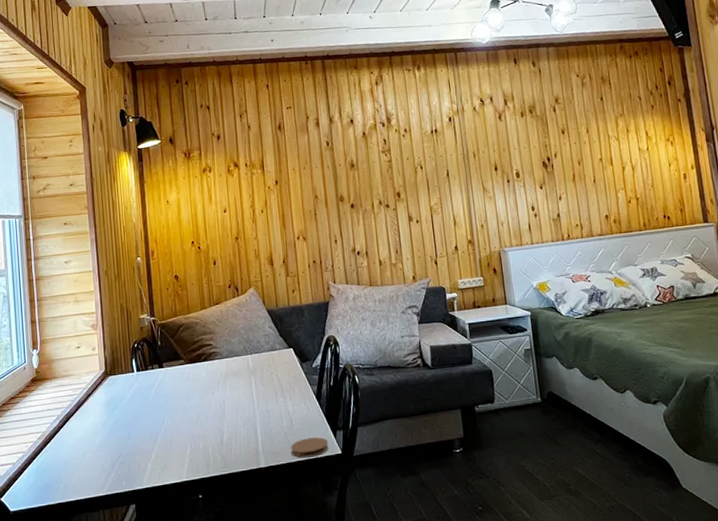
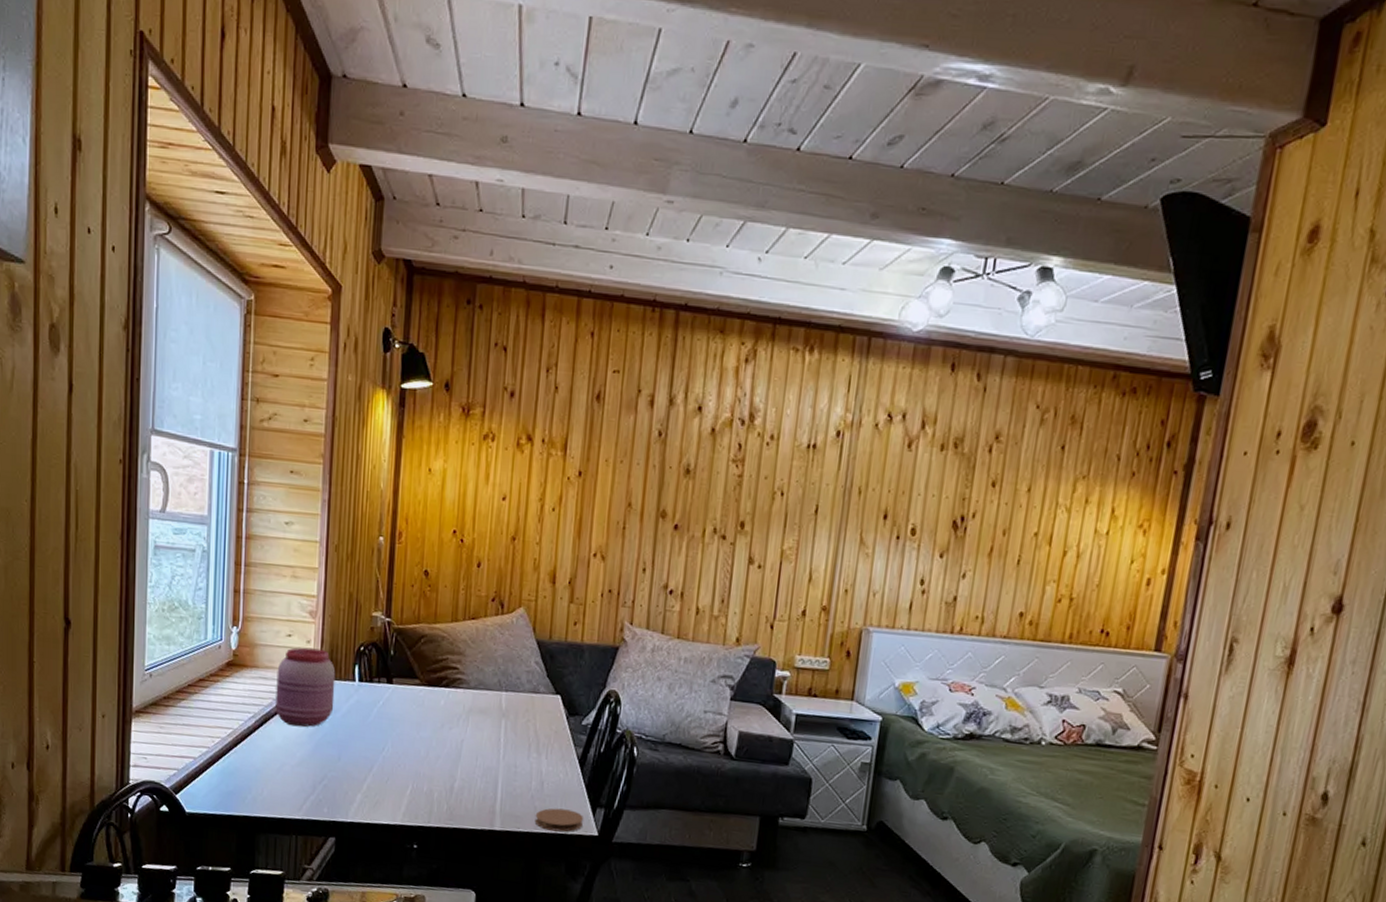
jar: none [72,352,120,419] -> present [275,647,336,727]

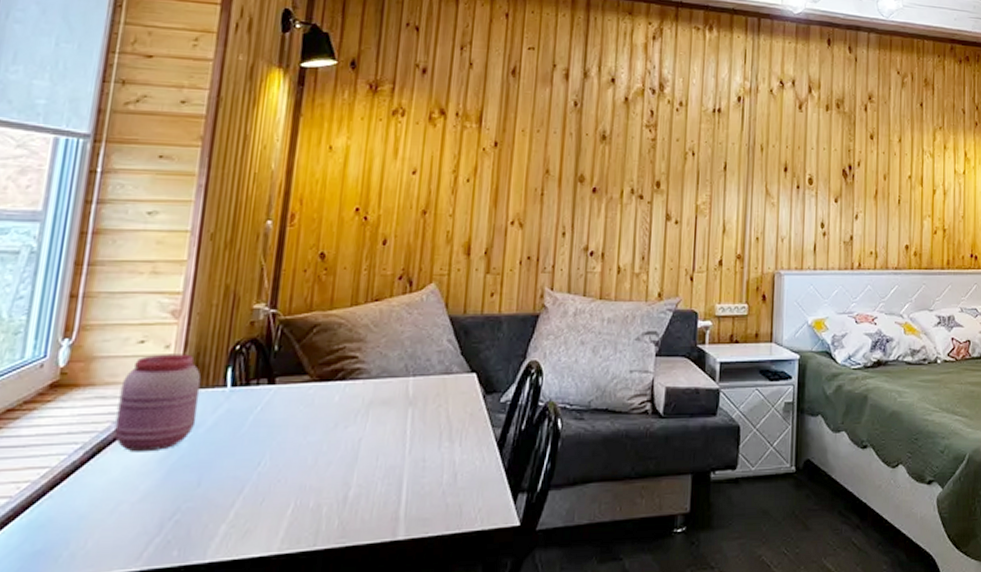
coaster: present [534,808,584,832] -> none [446,501,504,530]

